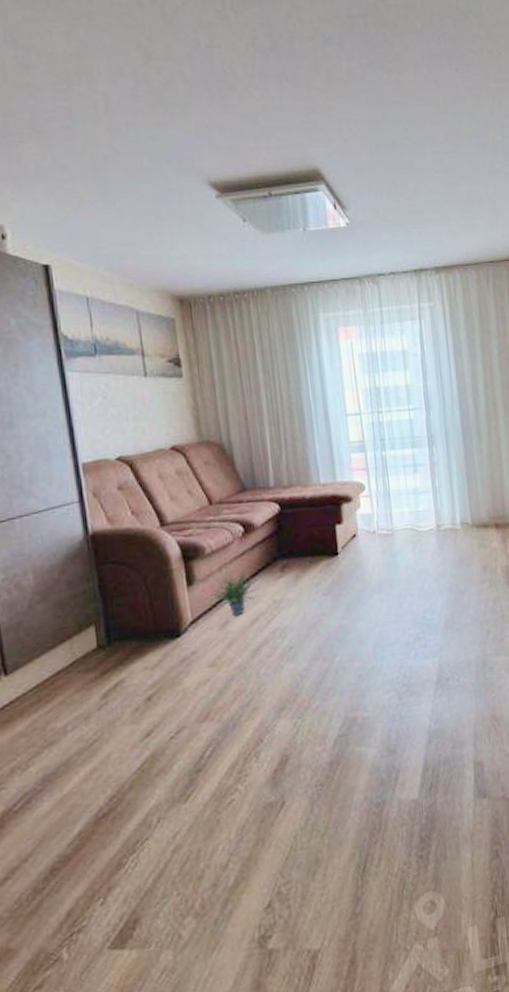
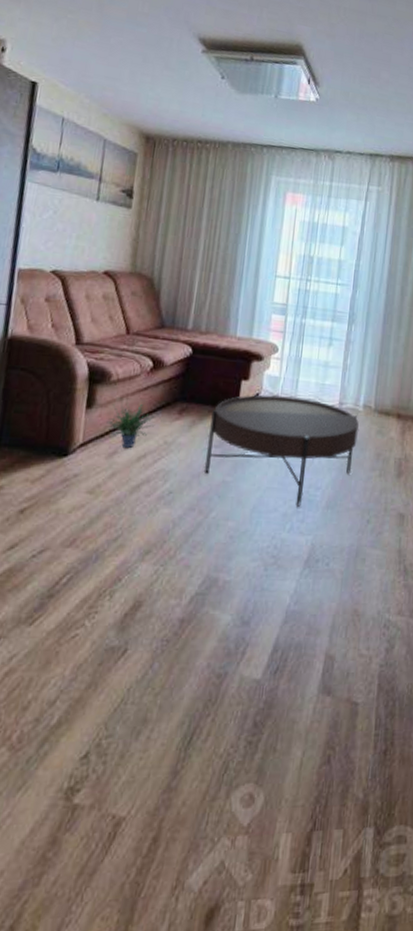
coffee table: none [313,528,462,633] -> present [204,394,359,507]

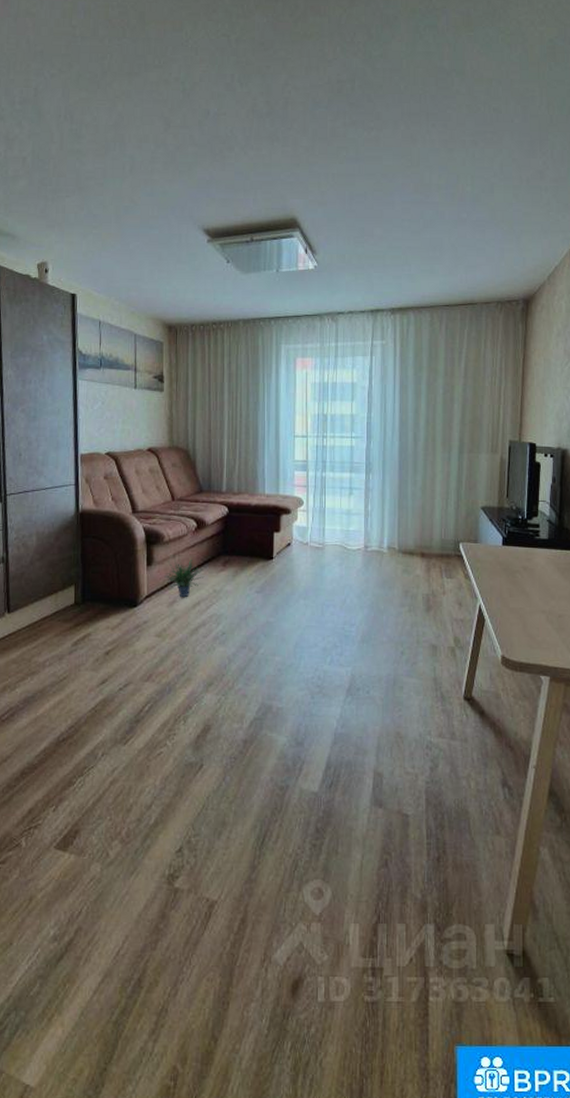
coffee table: present [204,394,359,507] -> none [249,543,386,642]

